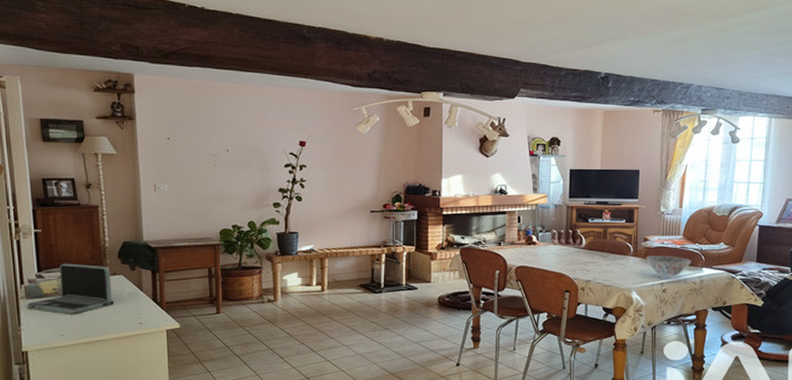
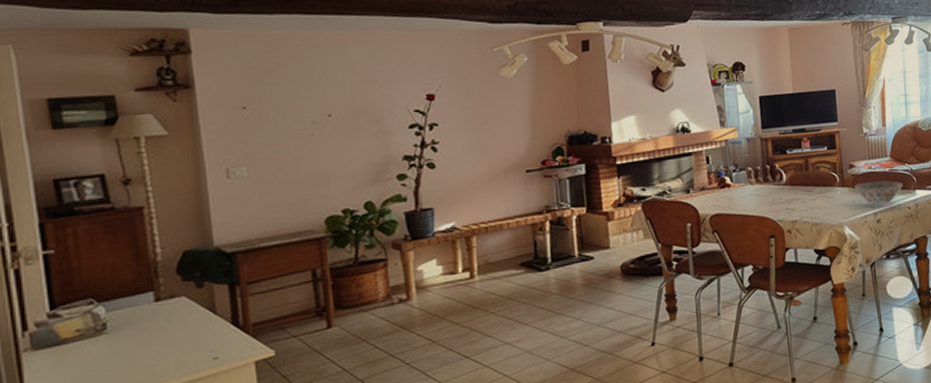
laptop: present [27,263,115,314] -> none [35,288,175,365]

